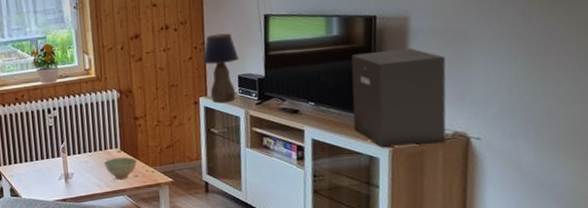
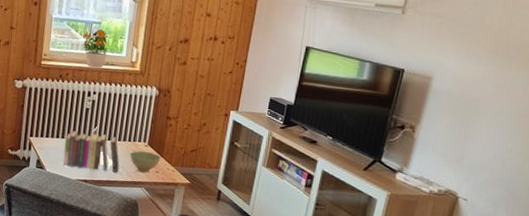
books: none [34,148,96,190] -> present [62,131,120,173]
table lamp: present [202,33,240,104] -> none [241,54,275,122]
speaker: present [351,47,446,148] -> none [361,101,455,197]

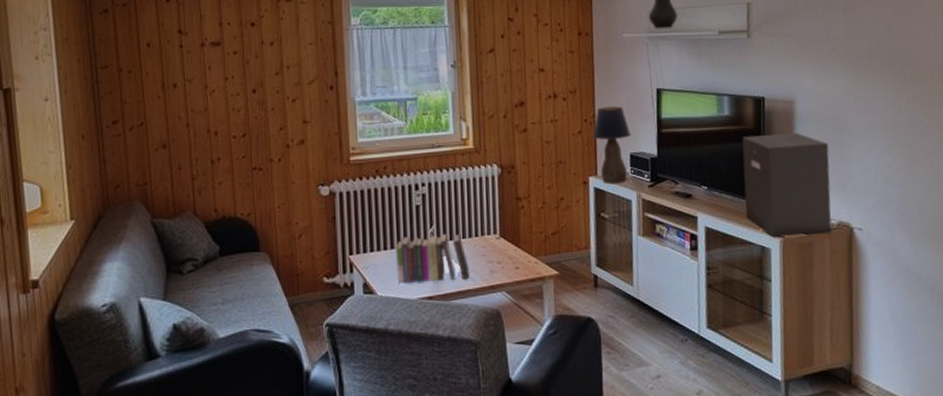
flowerpot: present [82,29,108,68] -> none [396,105,431,154]
bowl: present [129,151,161,173] -> none [479,245,519,272]
table lamp: none [241,54,275,122] -> present [592,105,632,185]
speaker: none [361,101,455,197] -> present [742,132,832,238]

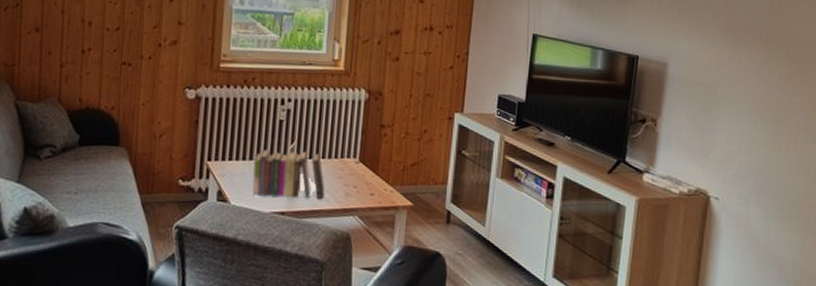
table lamp: present [592,105,632,185] -> none [463,45,503,124]
speaker: present [742,132,832,238] -> none [605,92,696,198]

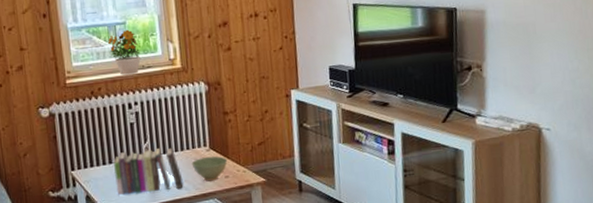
flowerpot: none [271,21,304,69] -> present [107,29,141,75]
bowl: none [337,169,376,197] -> present [191,156,228,182]

